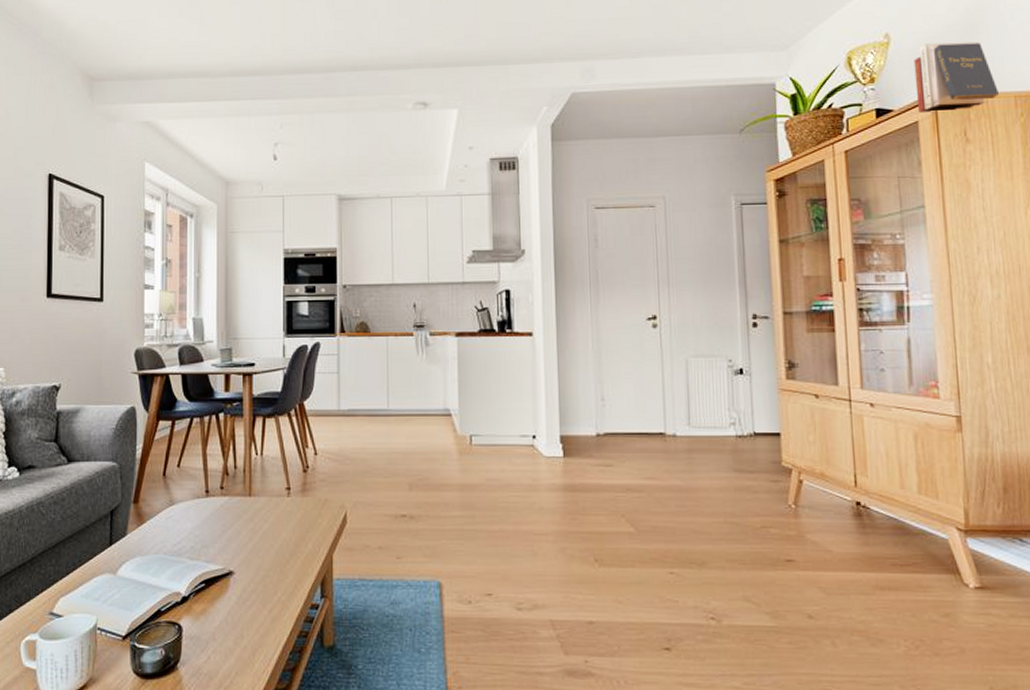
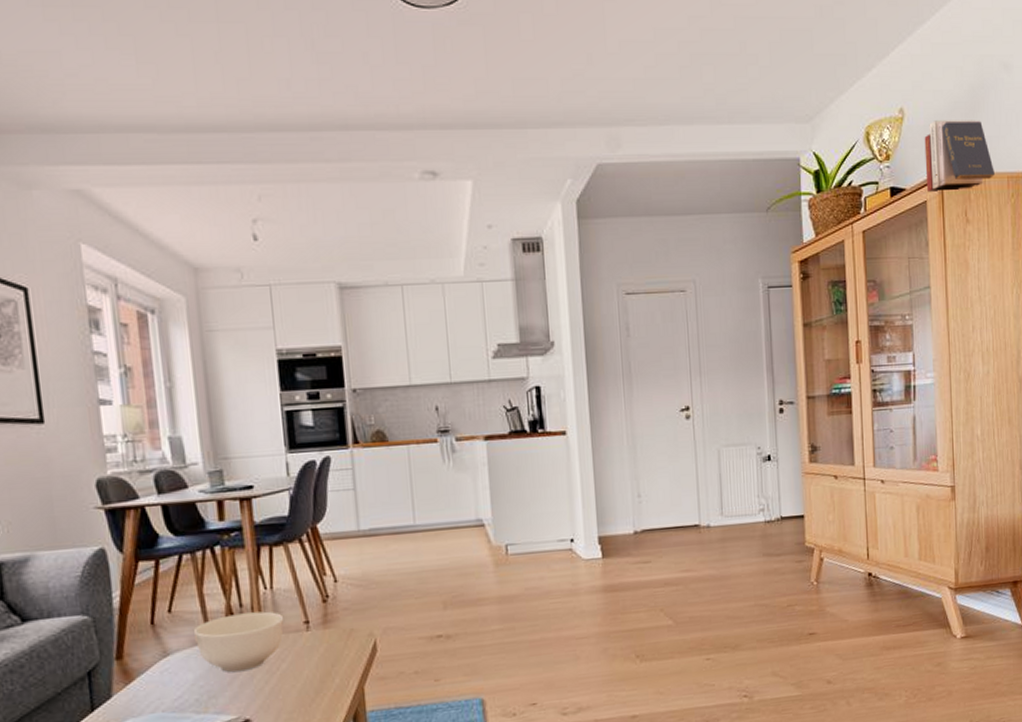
bowl: none [195,475,270,527] -> present [193,611,284,673]

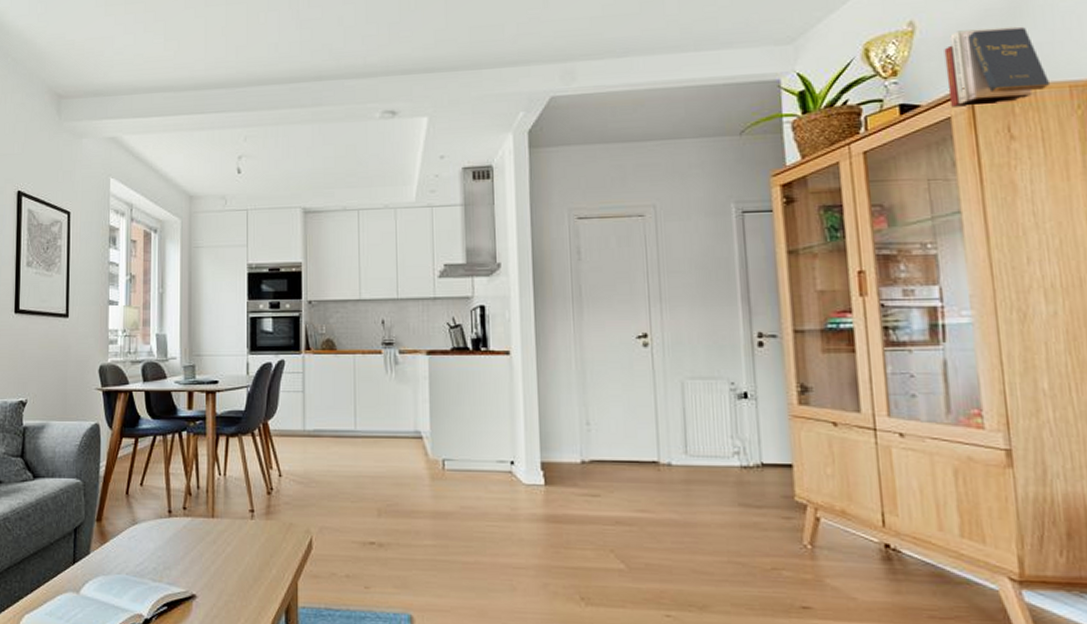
bowl: present [193,611,284,673] -> none [158,495,233,549]

